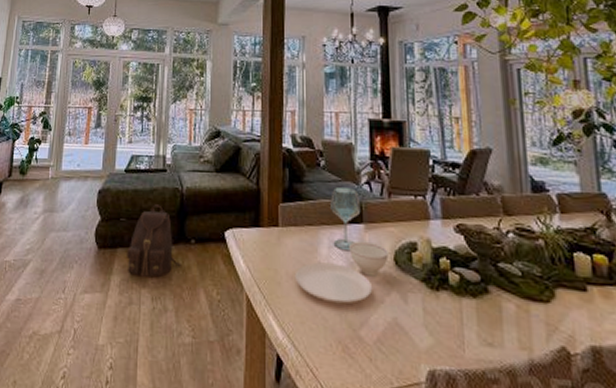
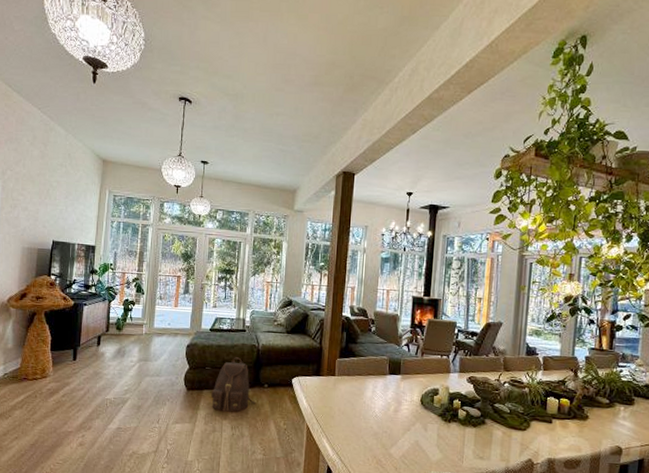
plate: present [294,262,373,305] -> none [345,402,403,432]
wine glass: present [329,186,361,251] -> none [376,347,400,395]
bowl: present [349,240,389,277] -> none [388,387,417,413]

